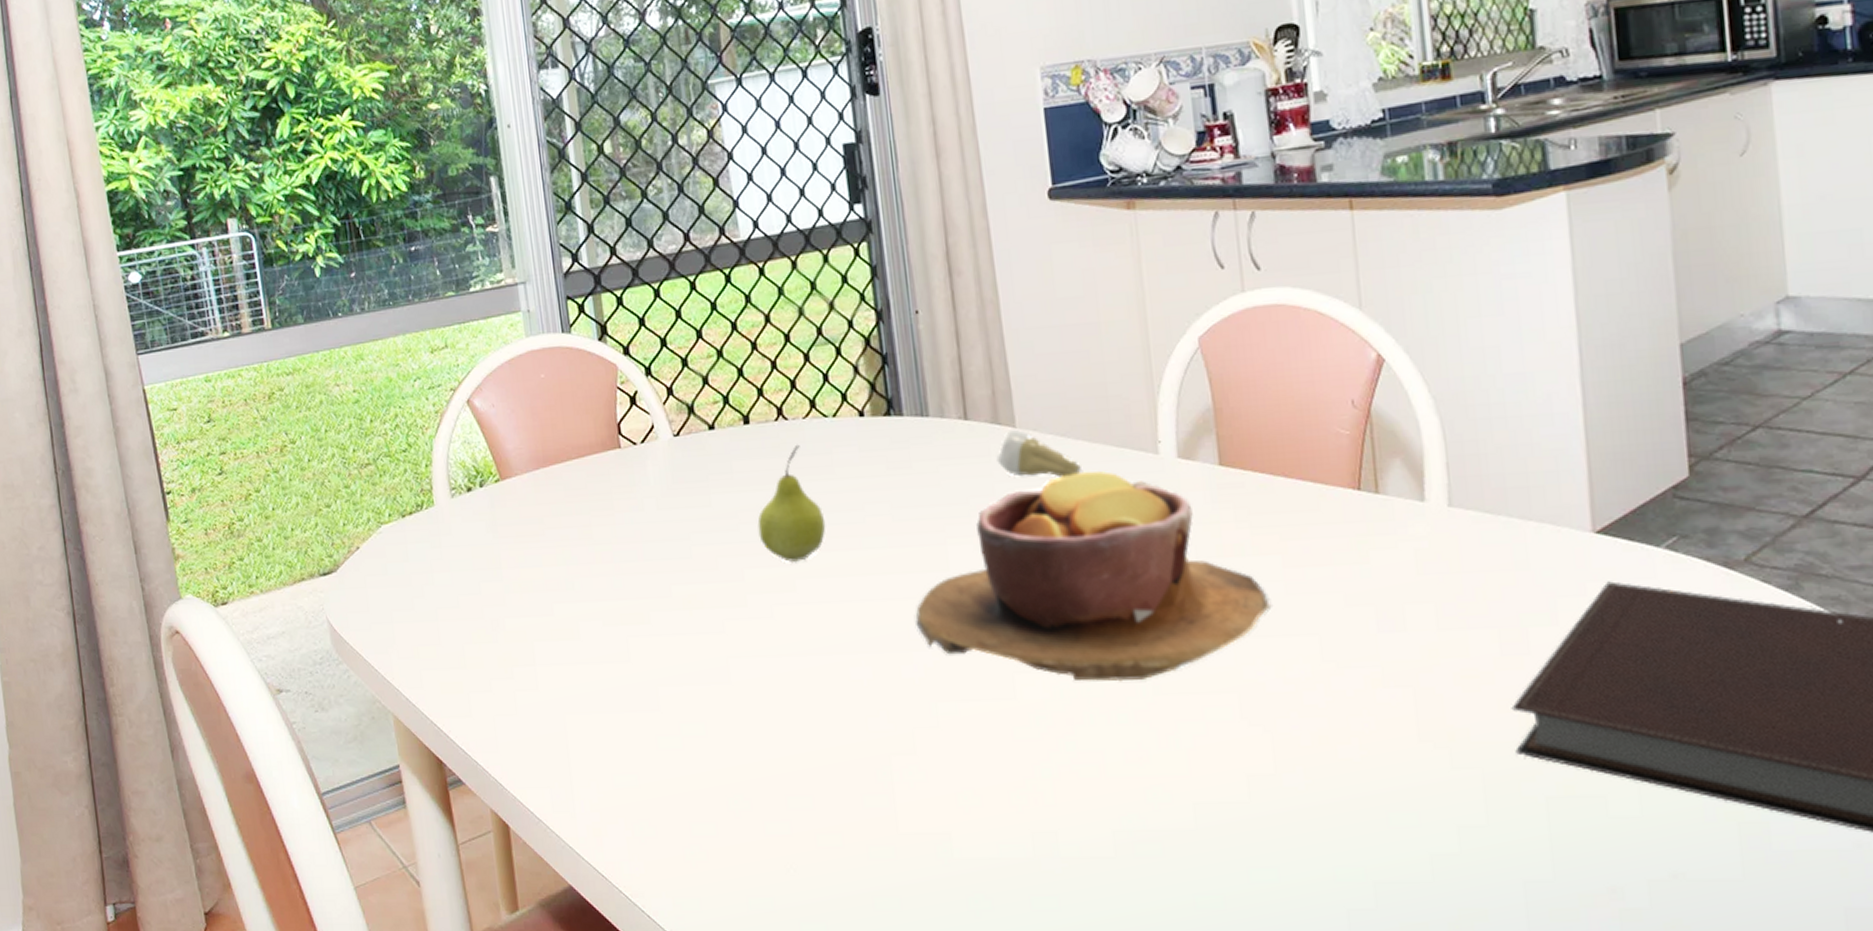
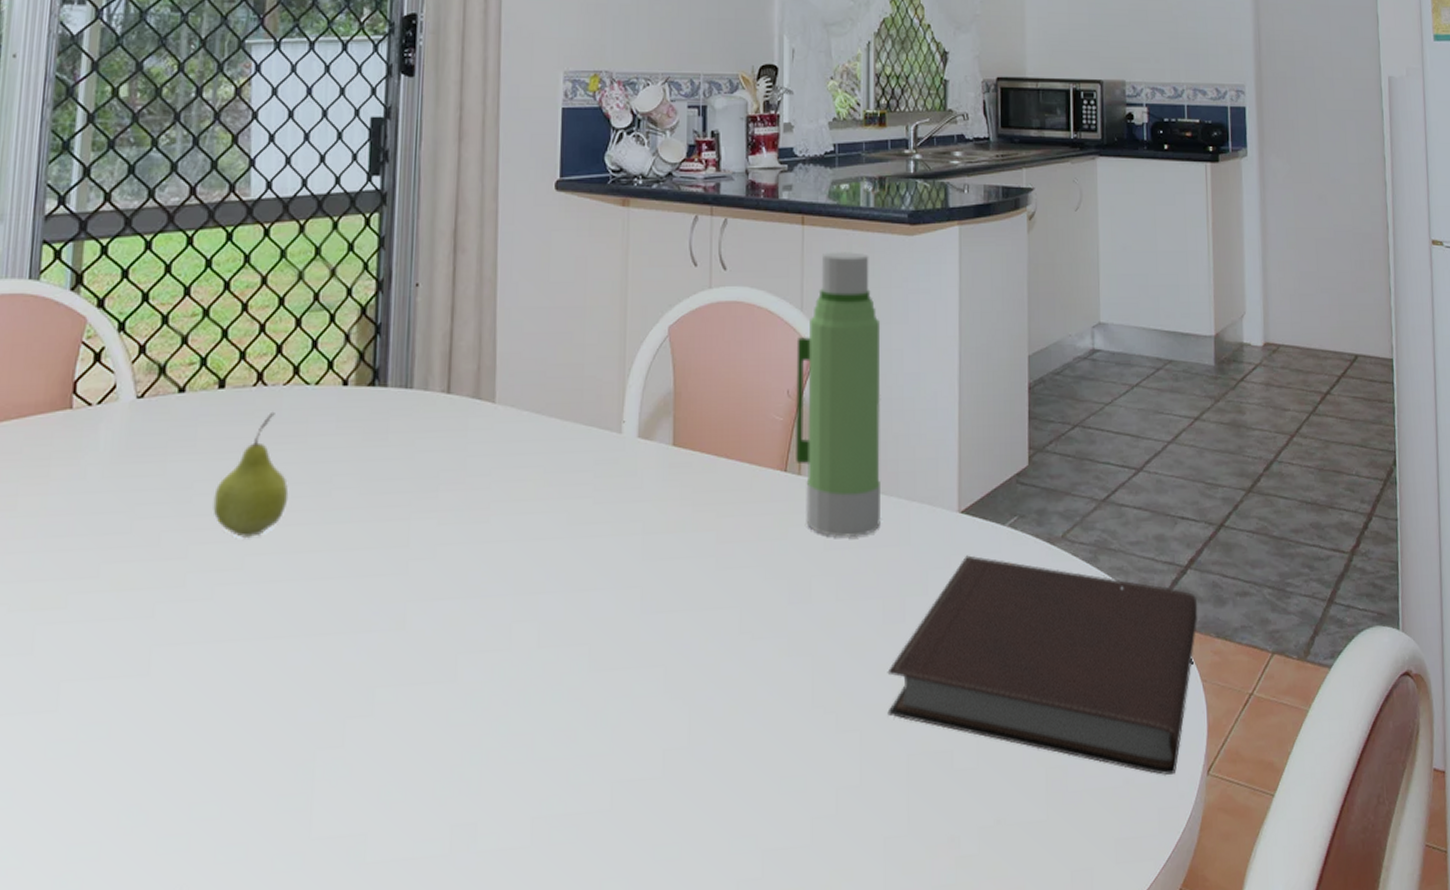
bowl: present [916,471,1270,682] -> none [366,447,702,660]
tooth: present [996,430,1081,478] -> none [472,406,551,454]
water bottle: none [1357,236,1489,562] -> present [795,252,882,538]

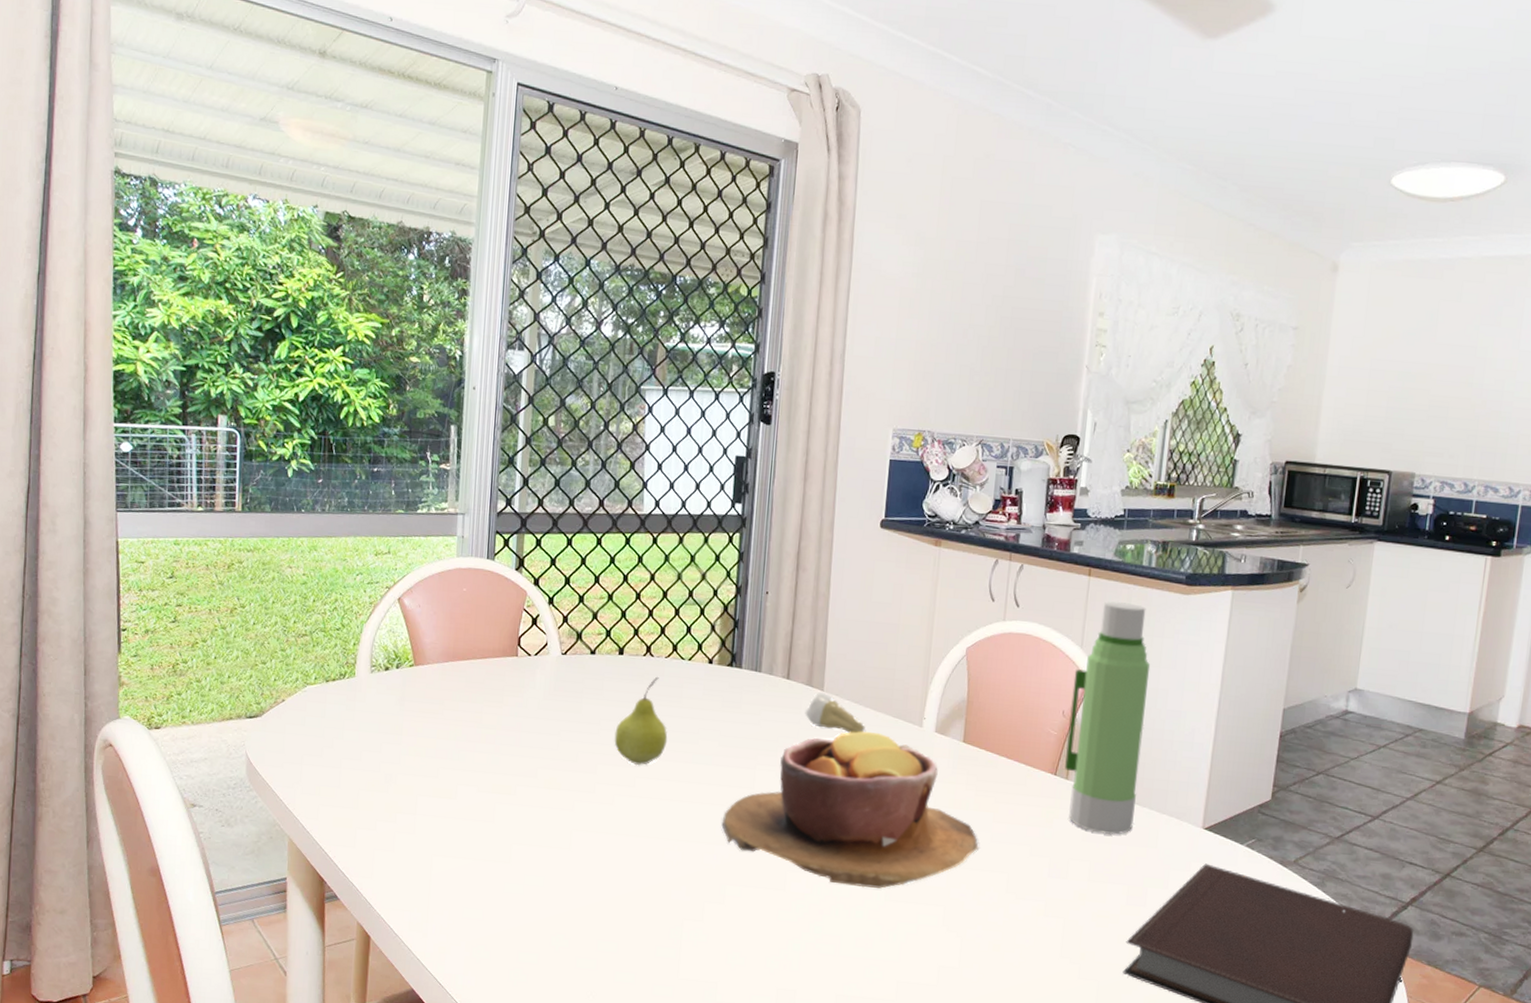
bowl: none [366,447,702,660] -> present [721,731,979,889]
tooth: none [472,406,551,454] -> present [805,692,865,734]

